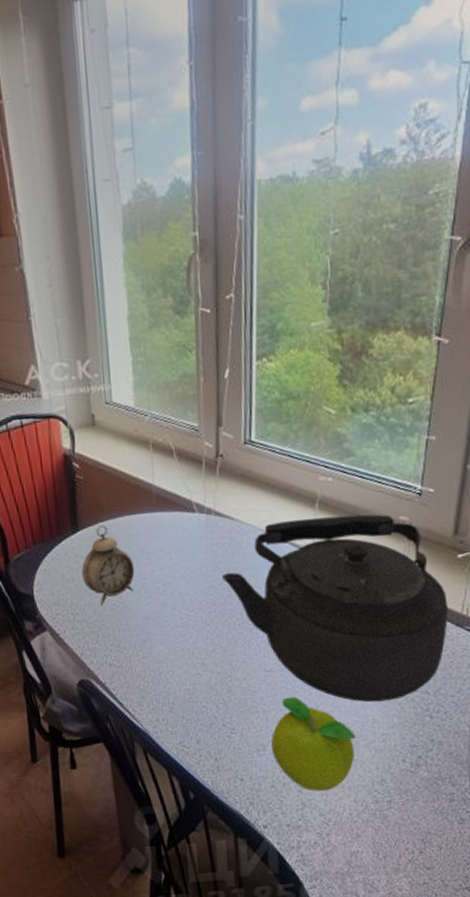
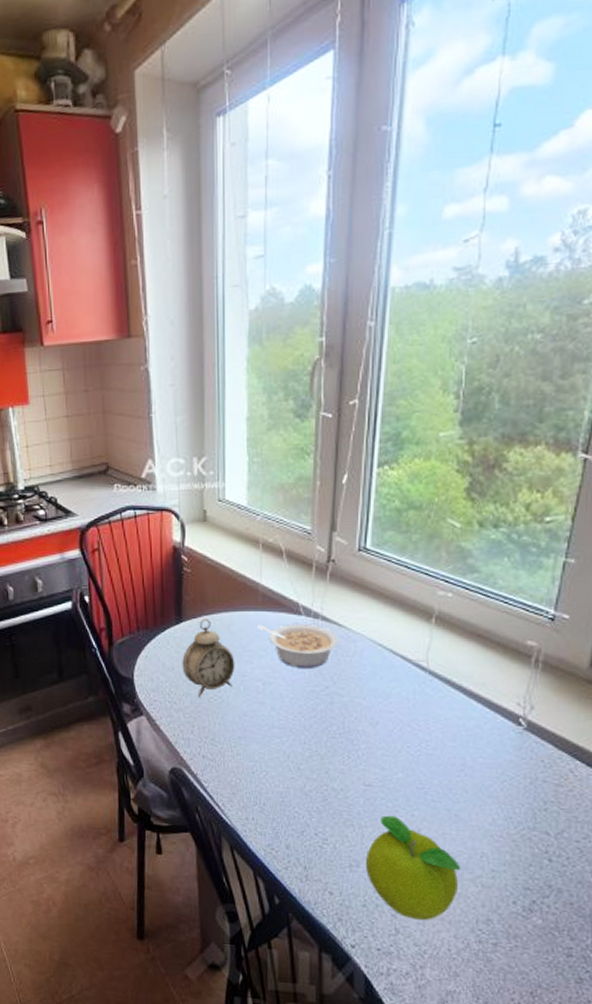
legume: none [153,520,232,565] -> present [257,623,338,668]
kettle: present [222,514,448,702] -> none [326,632,578,836]

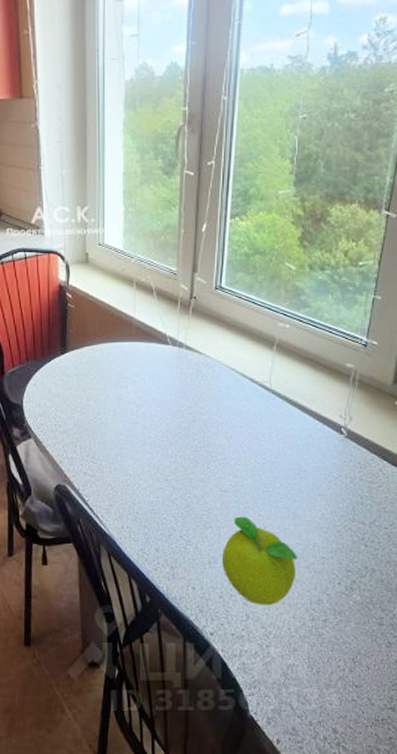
alarm clock: present [182,619,235,697] -> none [66,349,113,420]
legume: present [257,623,338,668] -> none [132,352,199,391]

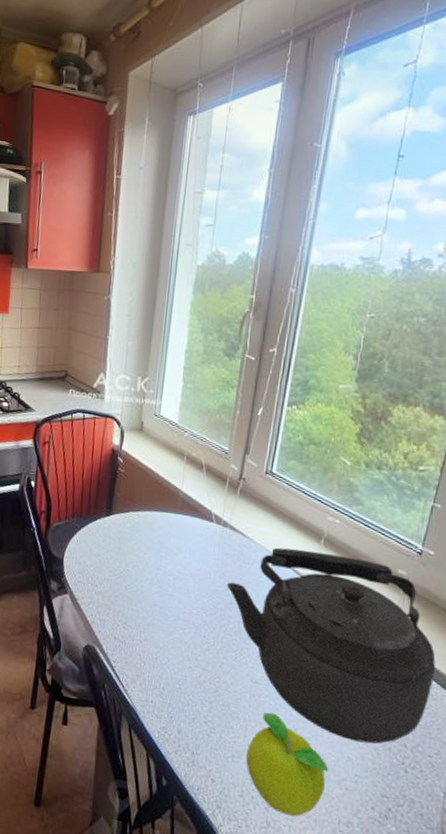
kettle: none [189,358,385,528] -> present [227,547,436,744]

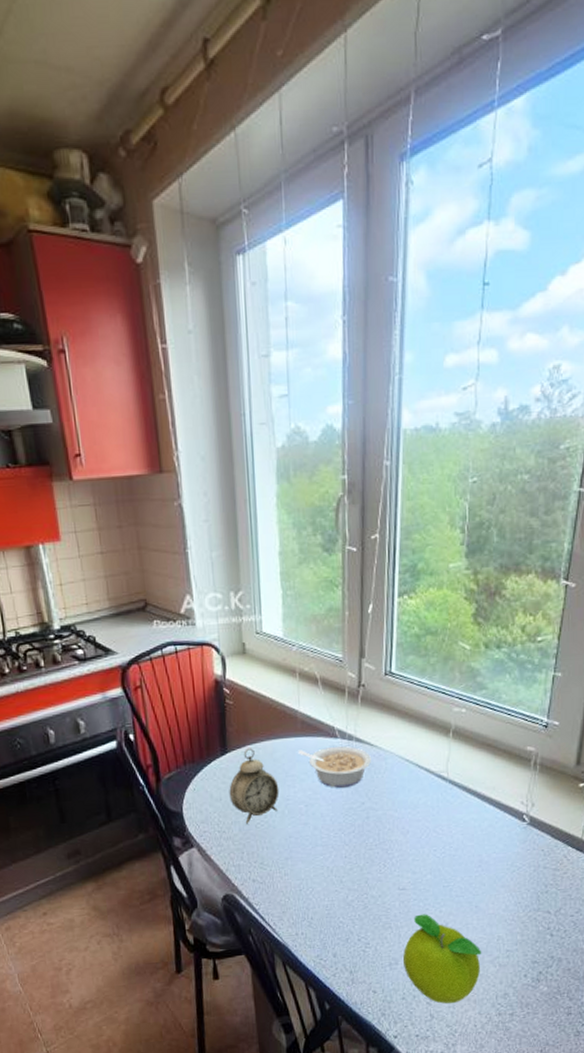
alarm clock: none [106,514,153,584] -> present [229,748,280,824]
legume: none [175,525,242,571] -> present [298,745,371,788]
kettle: present [227,547,436,744] -> none [361,744,569,921]

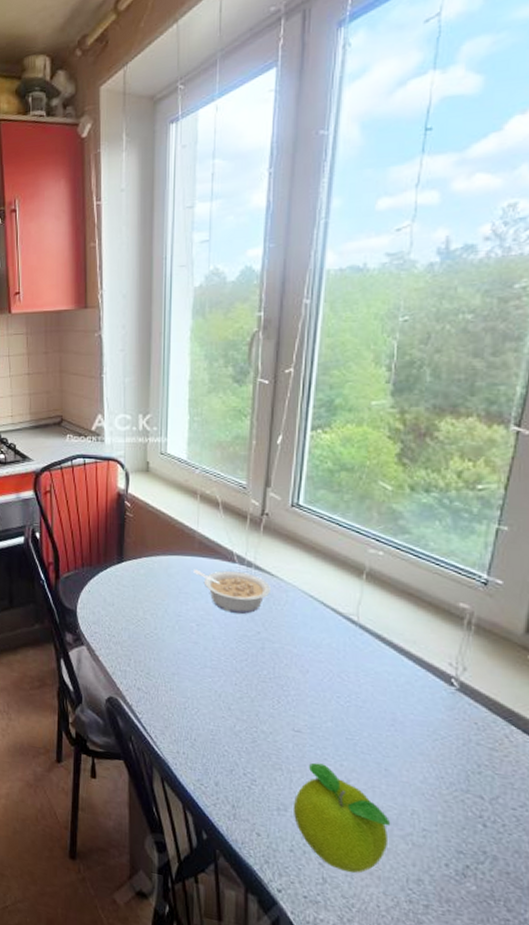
alarm clock: present [229,748,280,824] -> none [122,560,171,633]

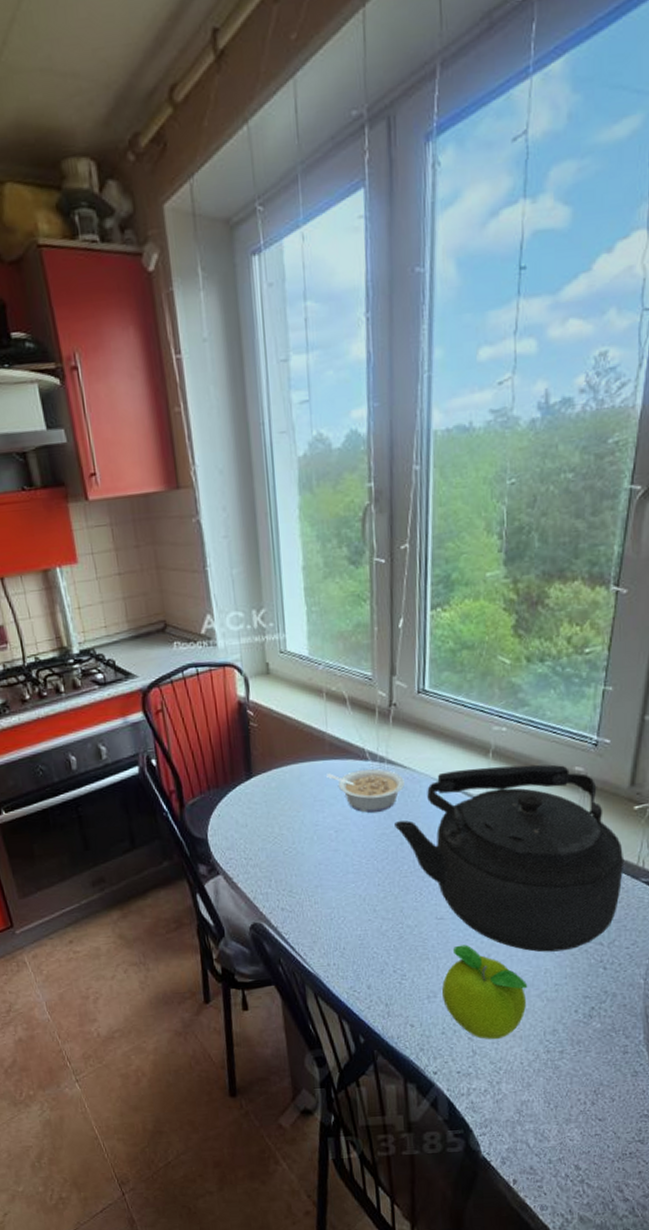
kettle: none [257,586,513,796] -> present [395,764,623,952]

